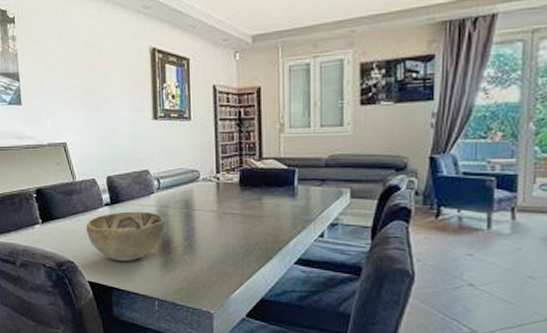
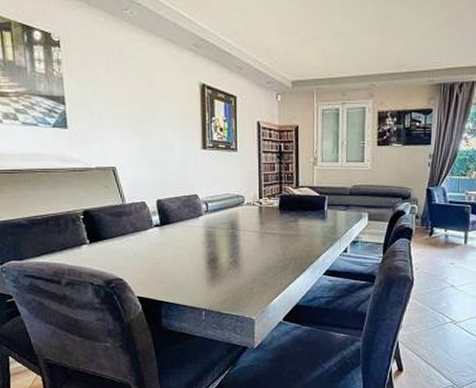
decorative bowl: present [86,211,165,261] -> none [135,232,212,277]

